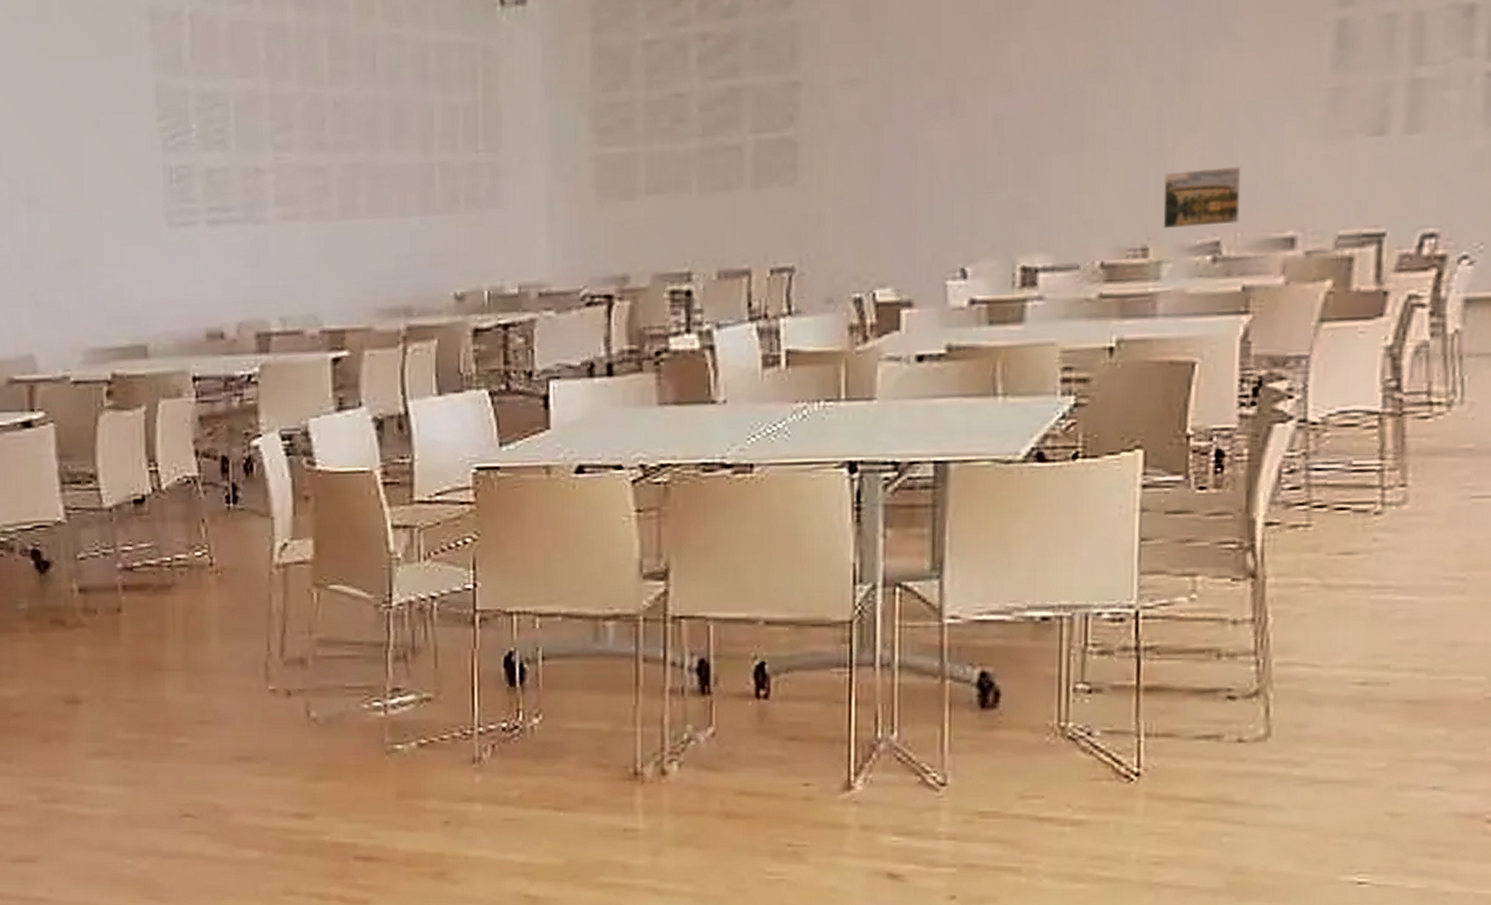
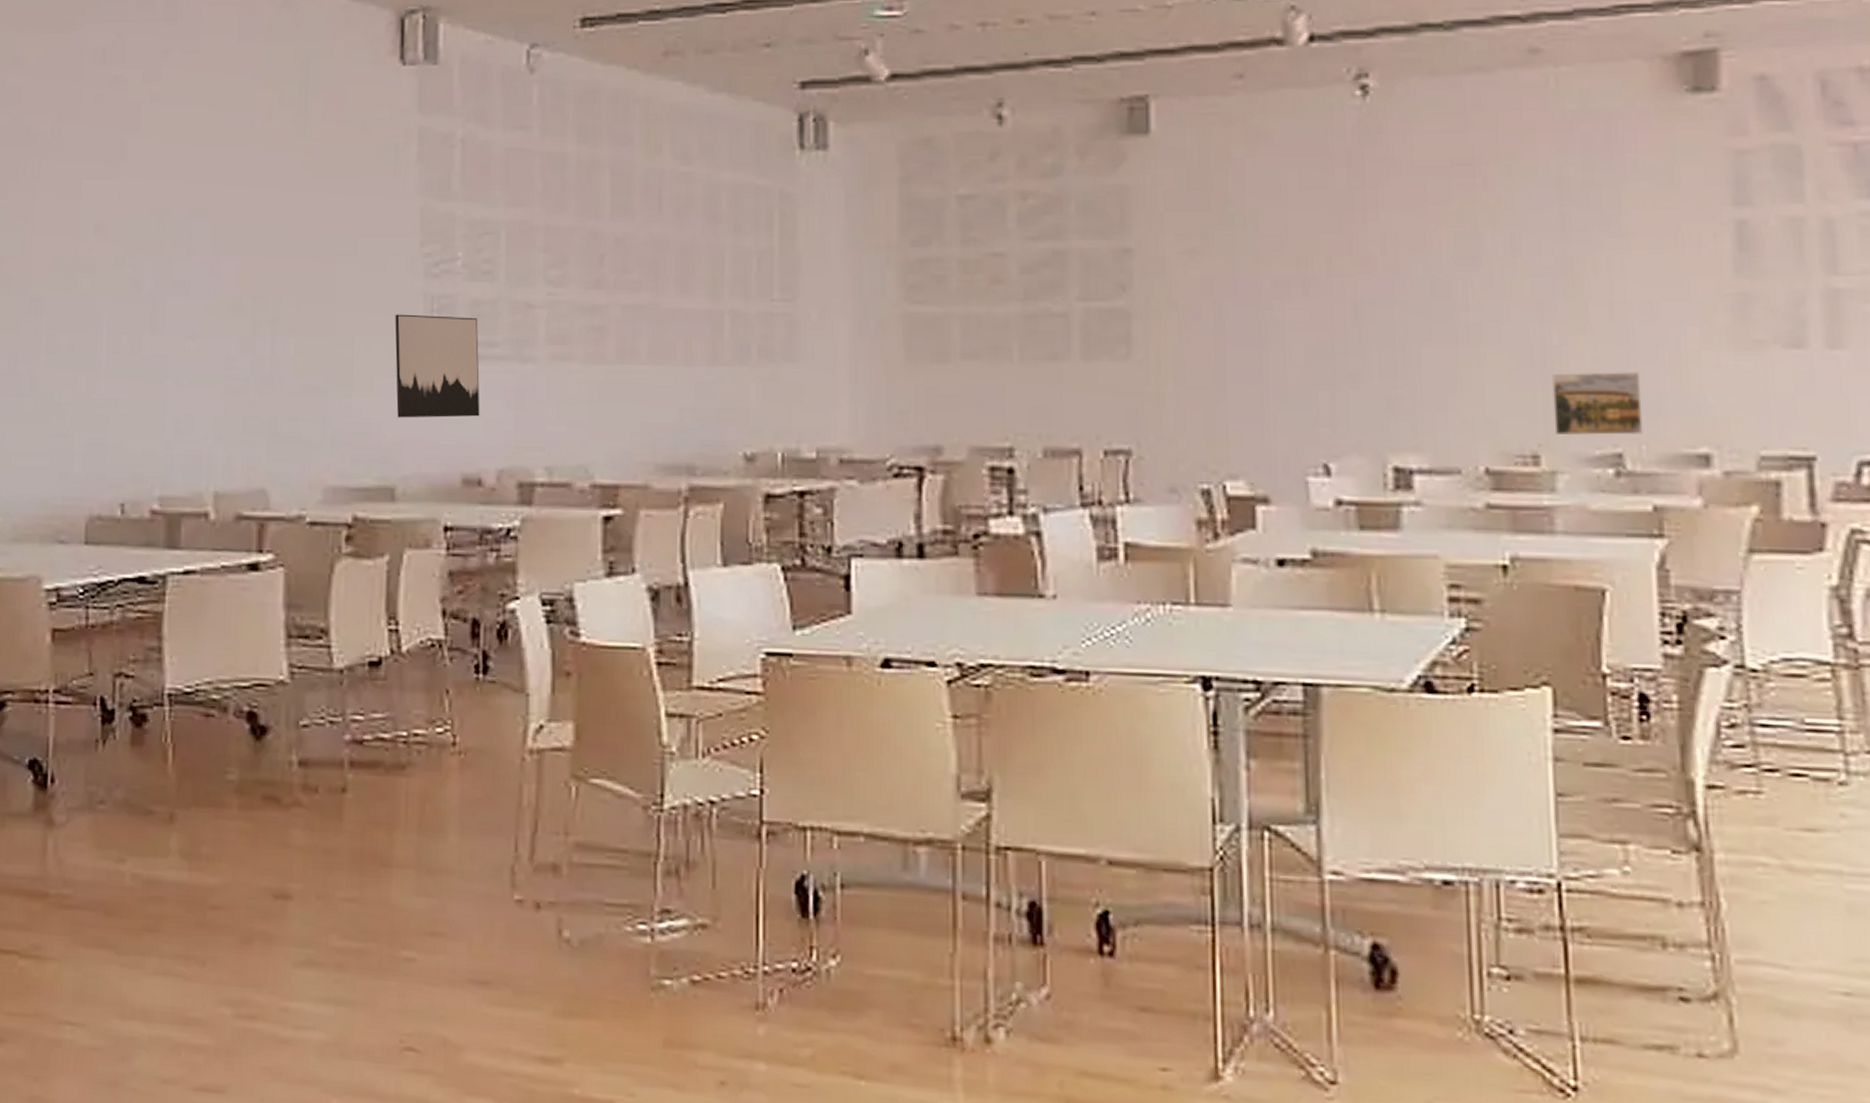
wall art: none [138,185,219,282] -> present [395,314,480,418]

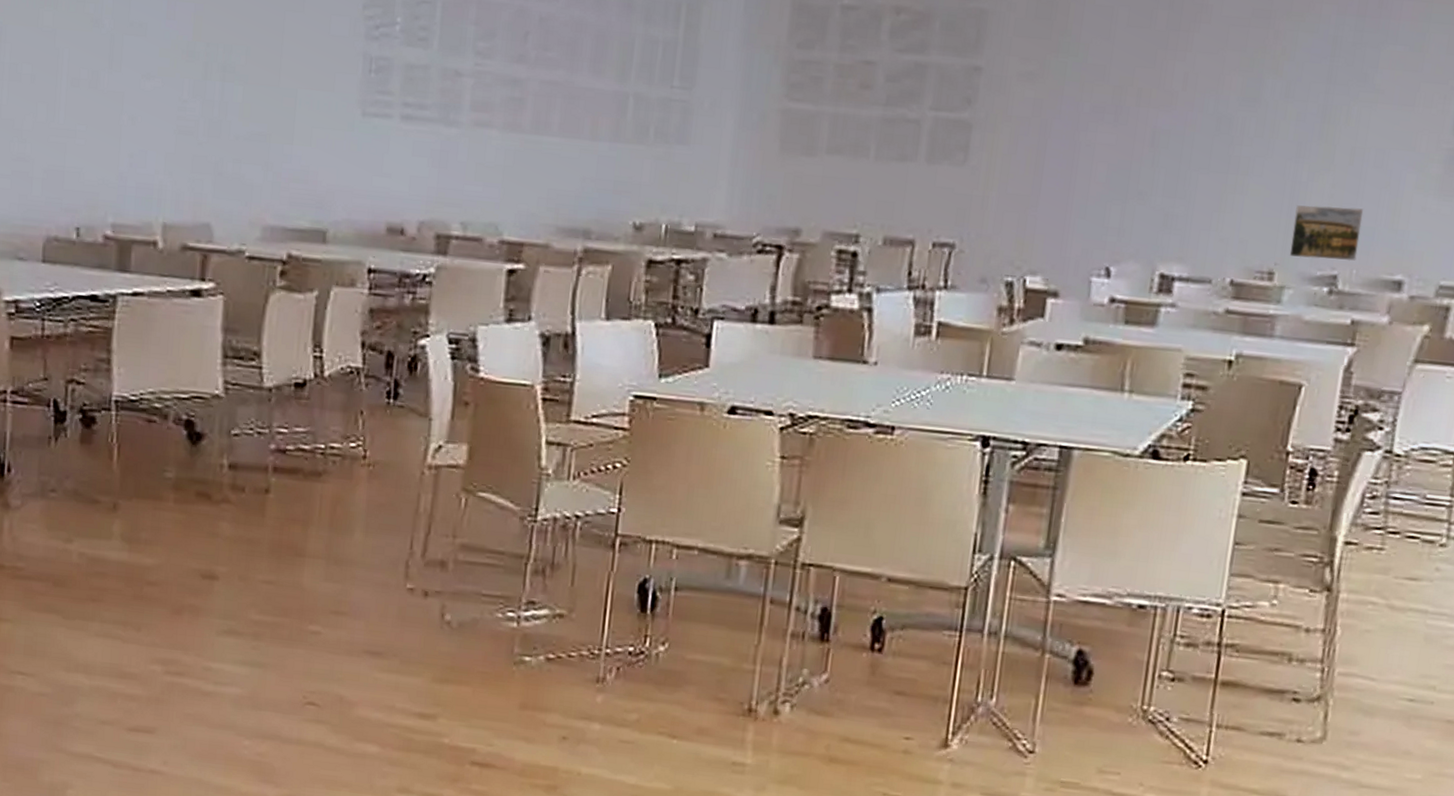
wall art: present [395,314,480,418] -> none [332,71,411,172]

